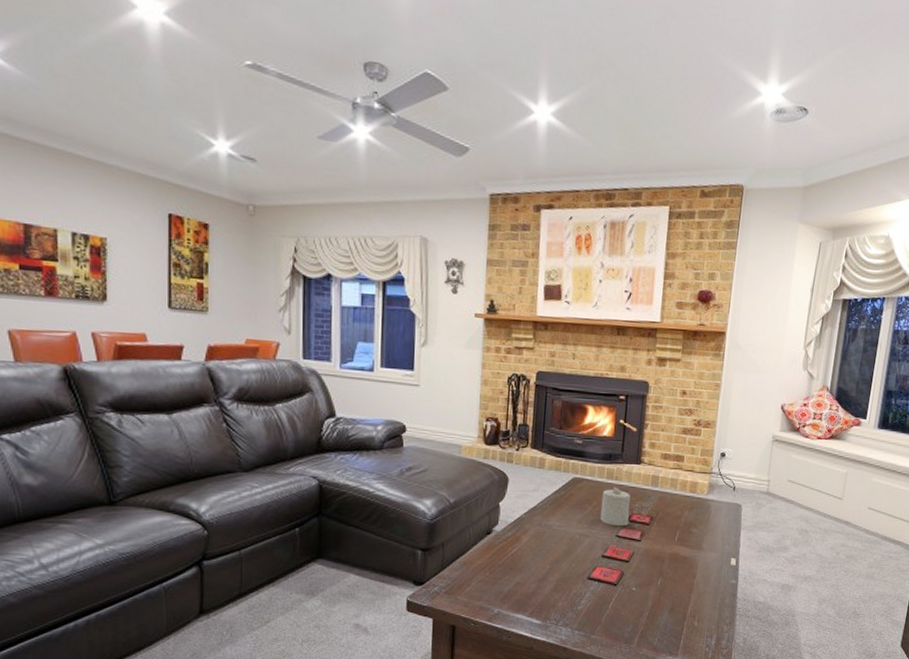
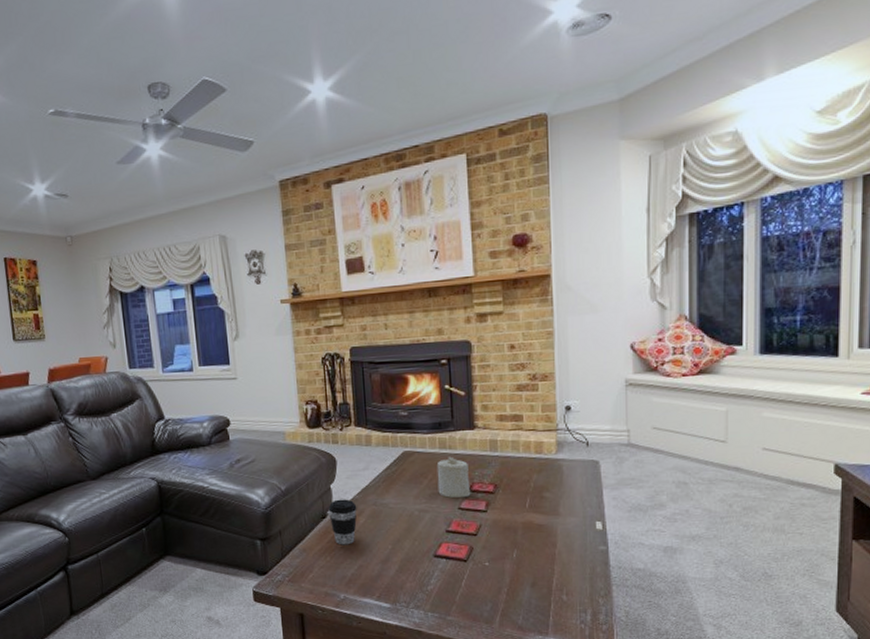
coffee cup: none [494,517,523,562] -> present [328,499,357,545]

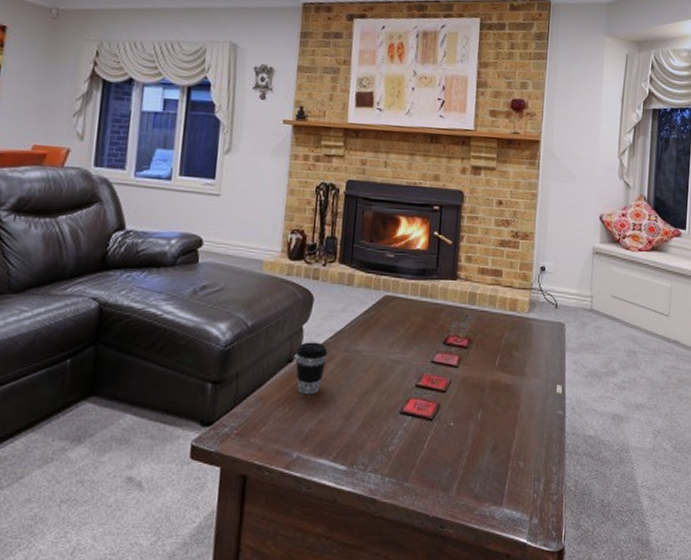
candle: present [436,456,471,498] -> none [413,305,446,351]

